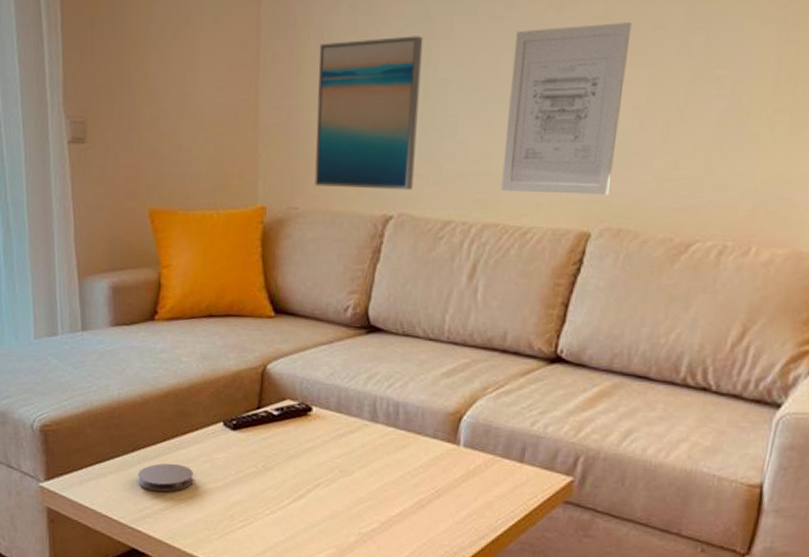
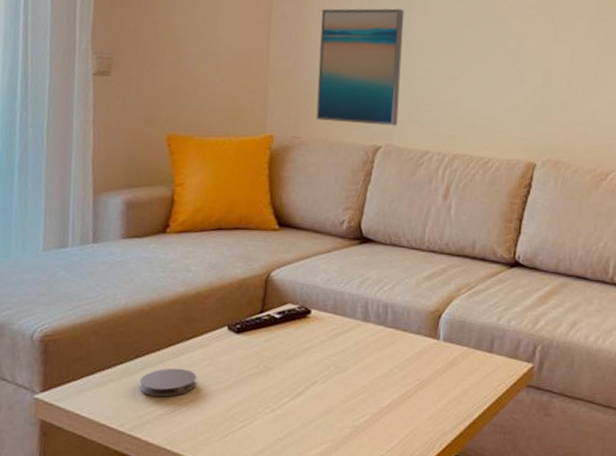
wall art: present [501,23,632,195] -> none [467,10,557,135]

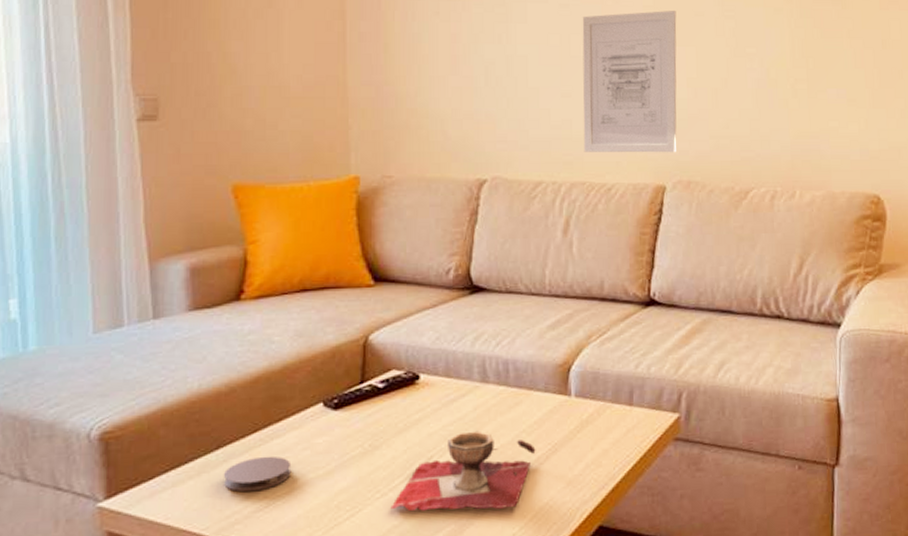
decorative bowl: none [277,362,406,433] -> present [390,431,536,511]
wall art: present [316,8,404,126] -> none [405,19,503,156]
wall art: none [467,10,557,135] -> present [582,11,677,153]

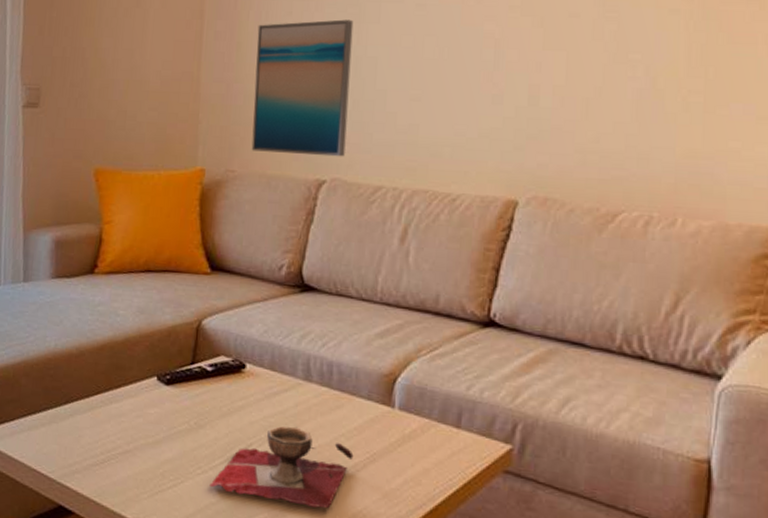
coaster: present [223,456,292,492] -> none [69,417,126,447]
wall art: none [405,19,503,156] -> present [251,19,354,157]
wall art: present [582,11,677,153] -> none [429,11,547,166]

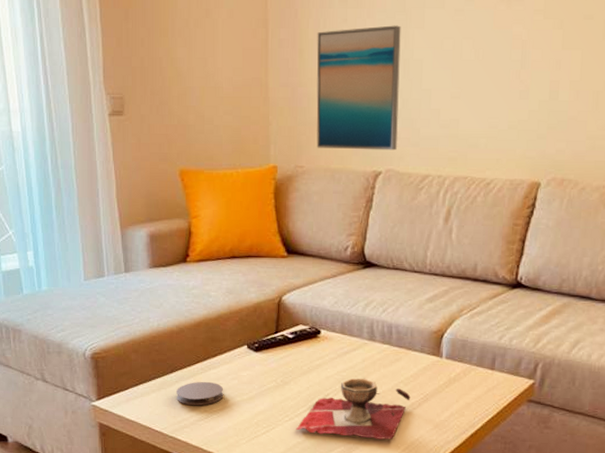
coaster: none [69,417,126,447] -> present [175,381,224,406]

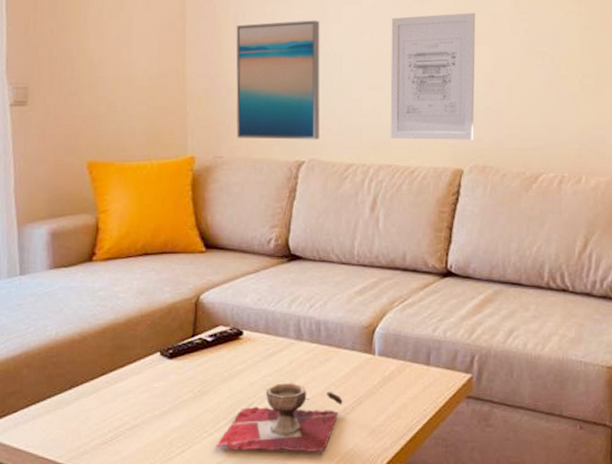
coaster: present [175,381,224,406] -> none [75,396,133,427]
wall art: none [468,14,566,152] -> present [390,13,476,140]

